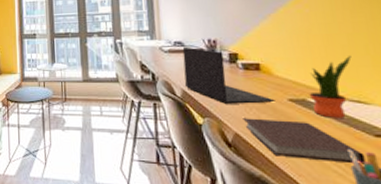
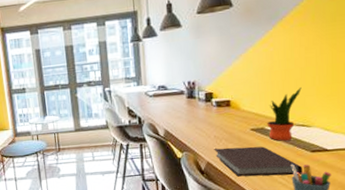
laptop: present [182,47,275,104] -> none [165,90,240,139]

